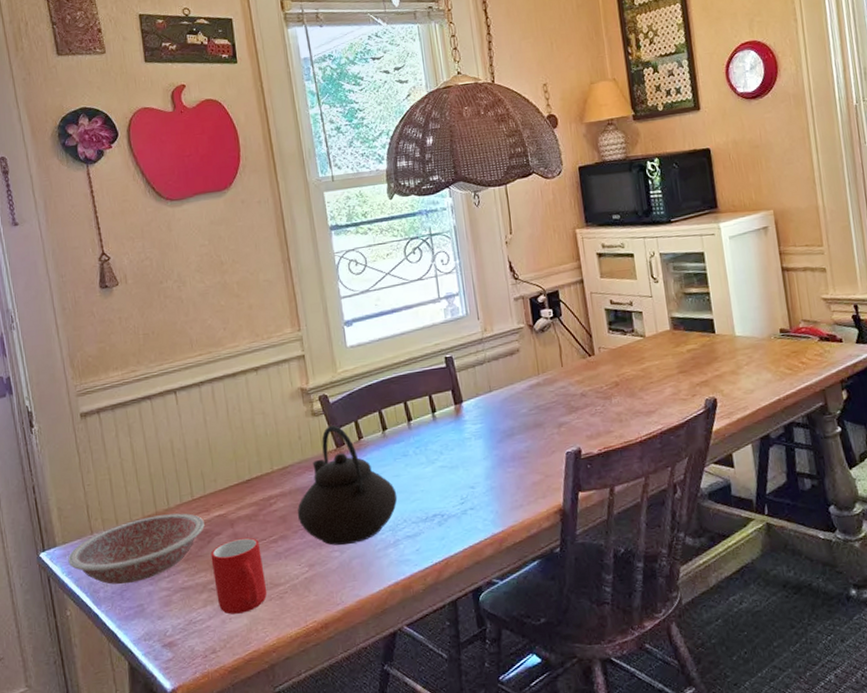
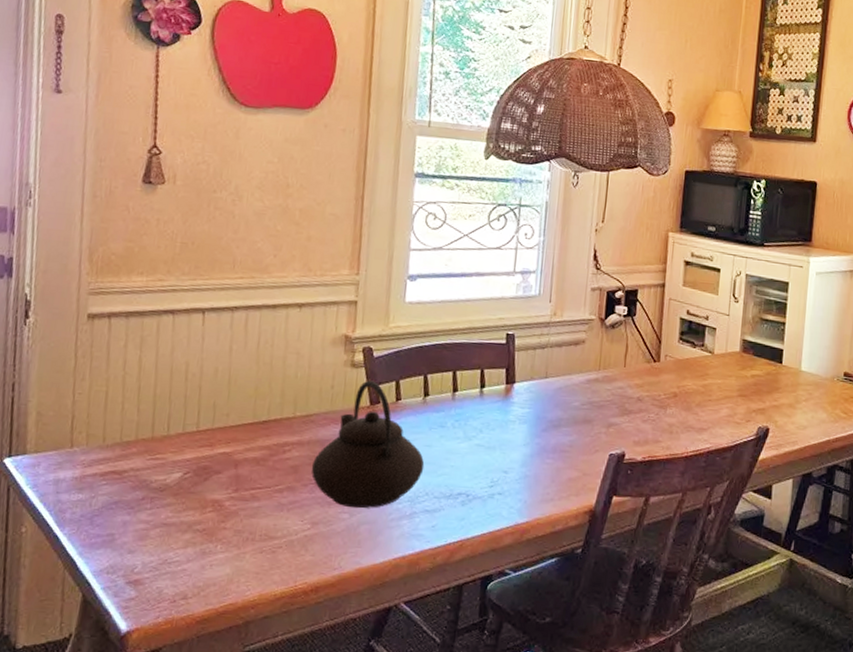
bowl: present [68,513,205,585] -> none [36,440,205,509]
cup: present [211,537,267,615] -> none [201,481,262,562]

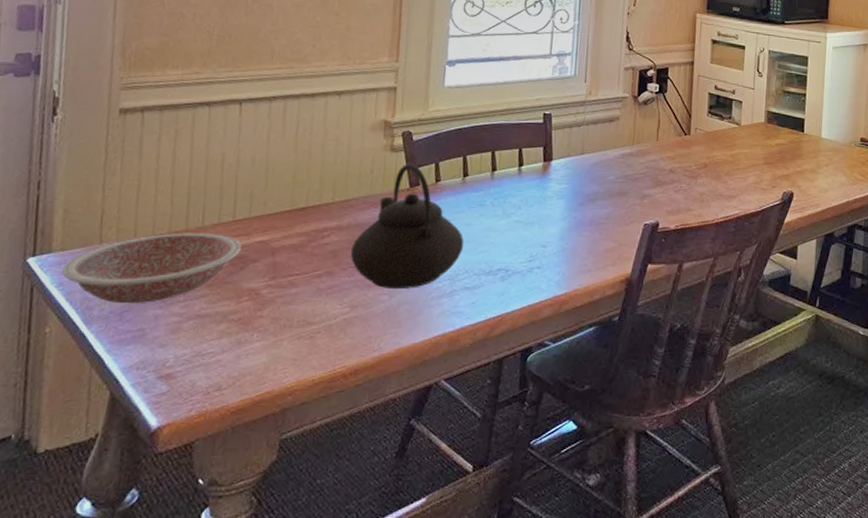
bowl: none [36,440,205,509] -> present [62,232,242,304]

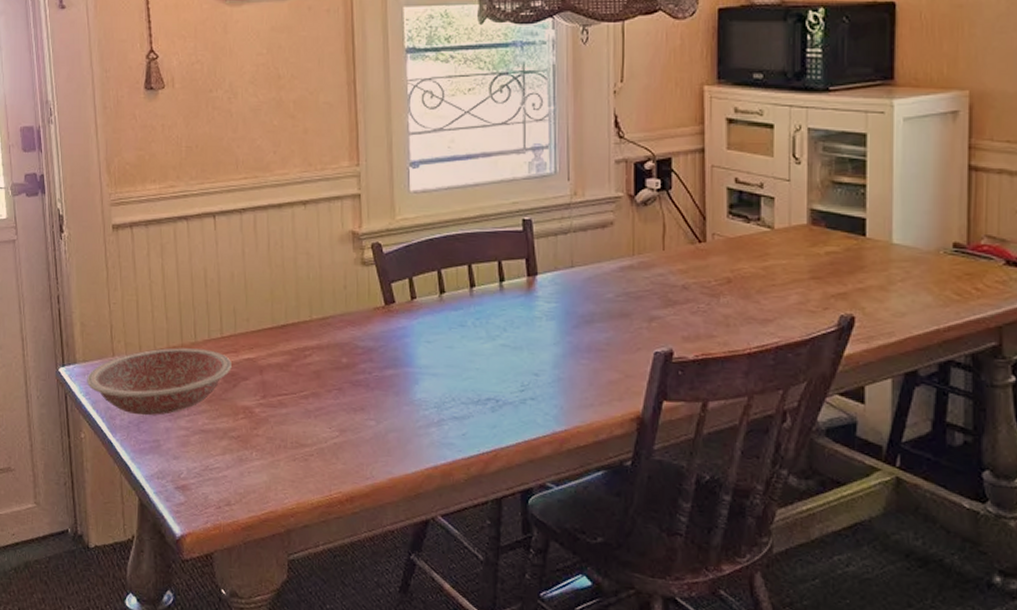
teapot: present [350,163,464,290] -> none [333,278,448,415]

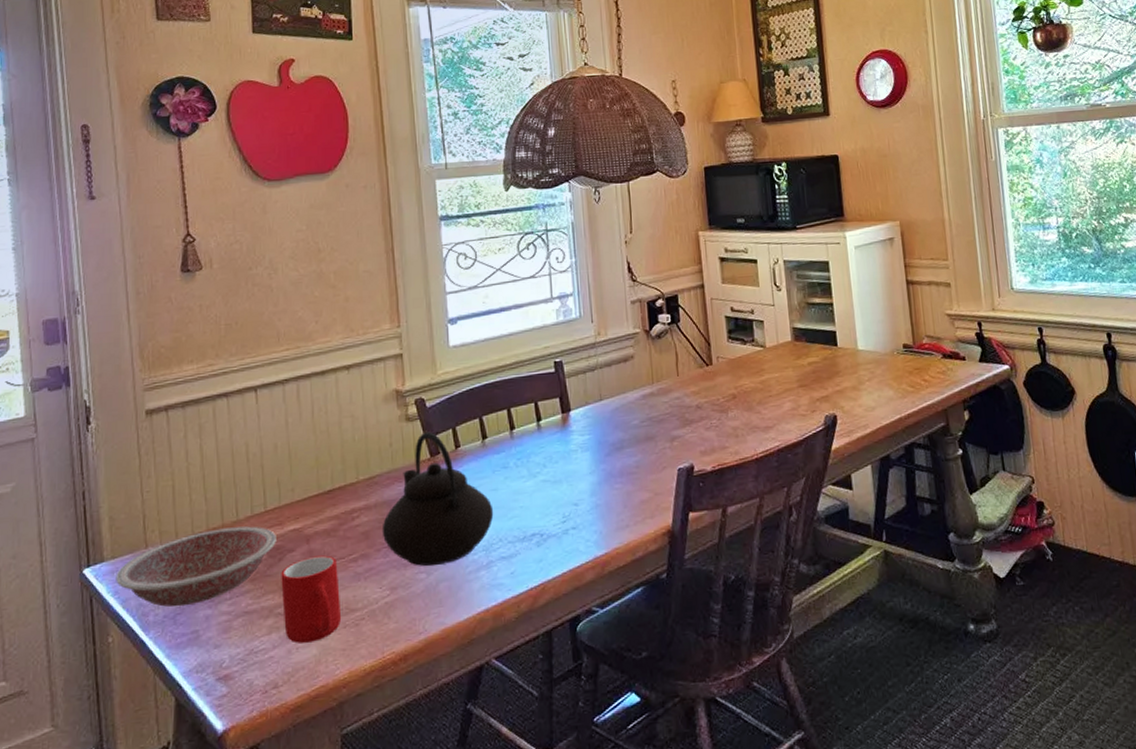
cup: none [235,387,292,469] -> present [281,555,342,644]
teapot: none [333,278,448,415] -> present [382,431,494,567]

